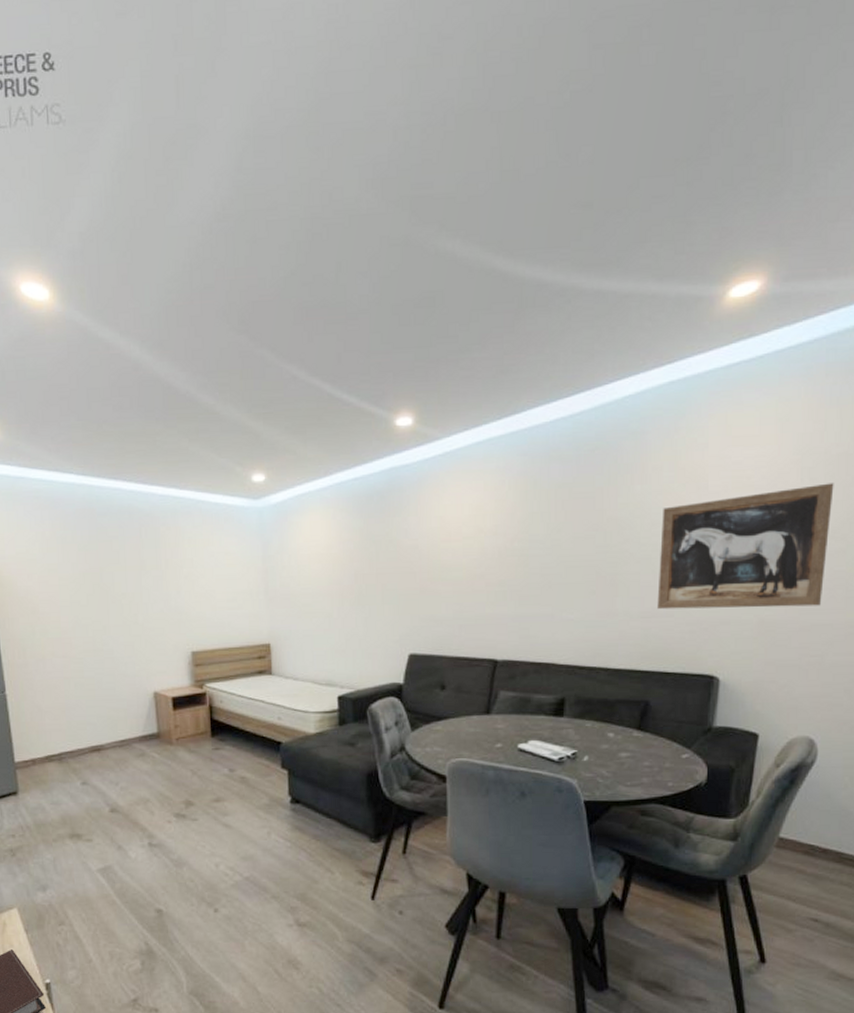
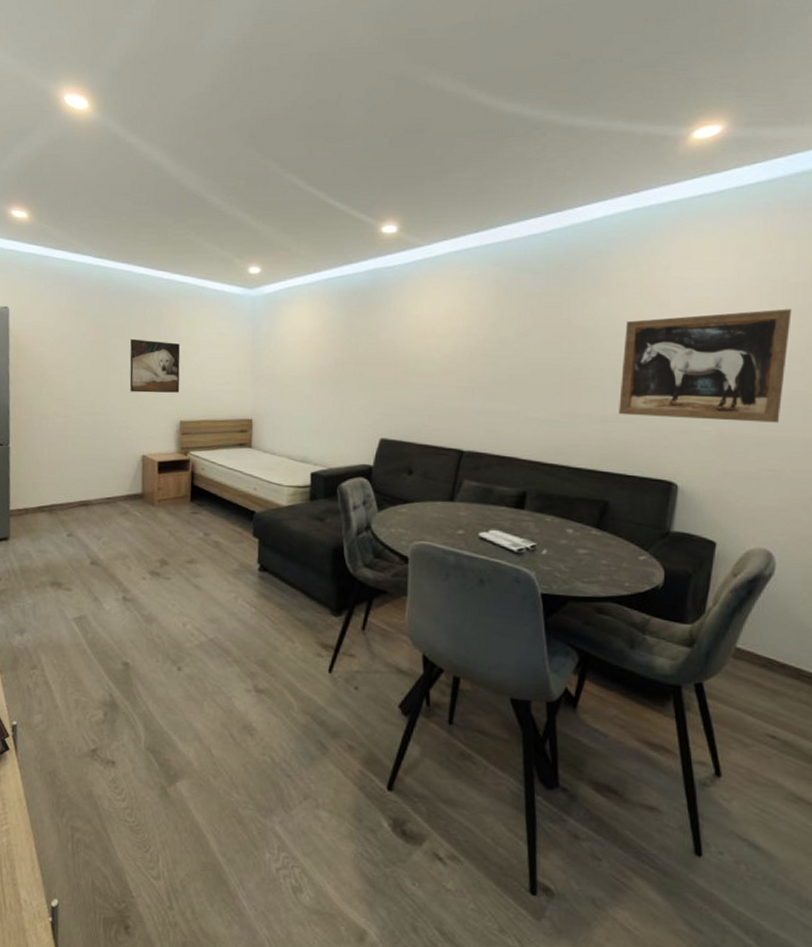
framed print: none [128,564,188,624] -> present [129,338,181,393]

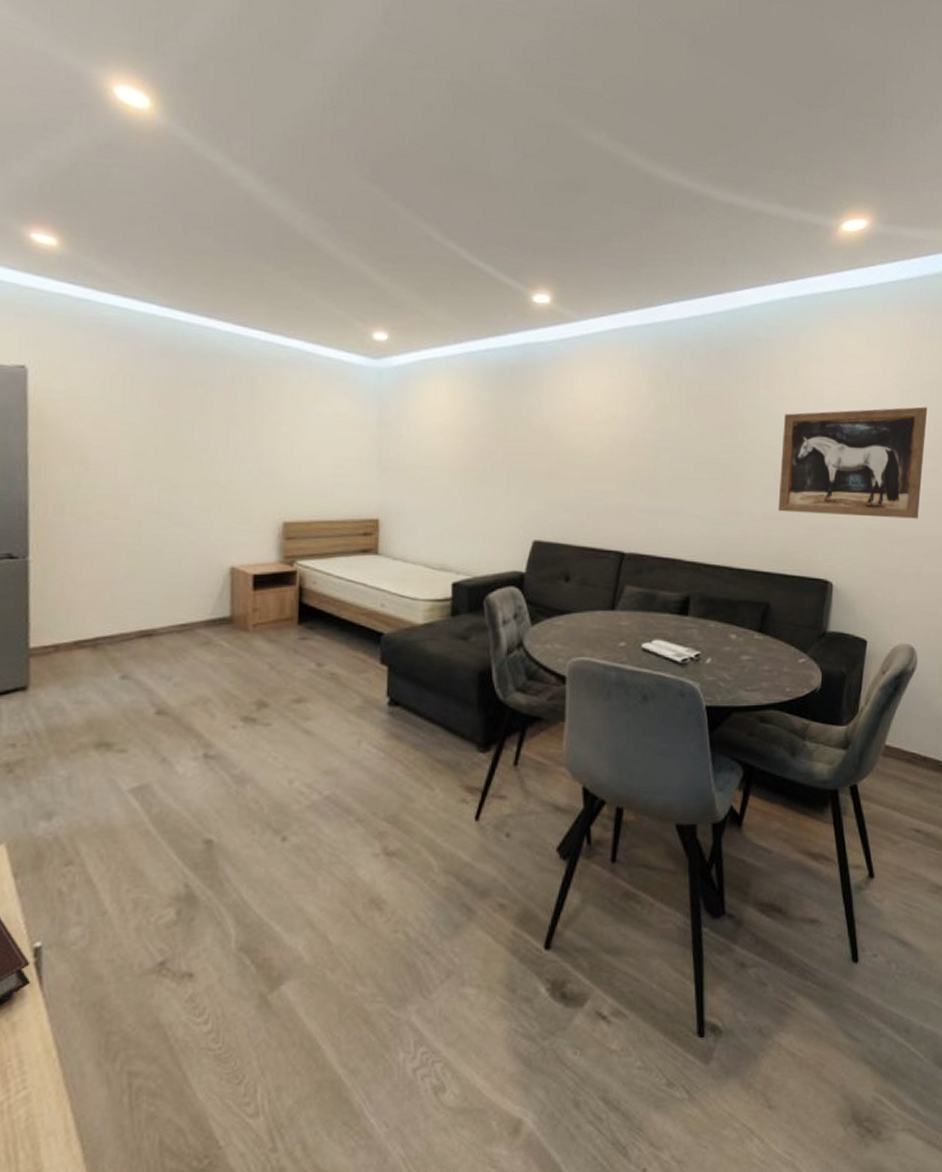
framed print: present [129,338,181,393] -> none [212,415,283,487]

